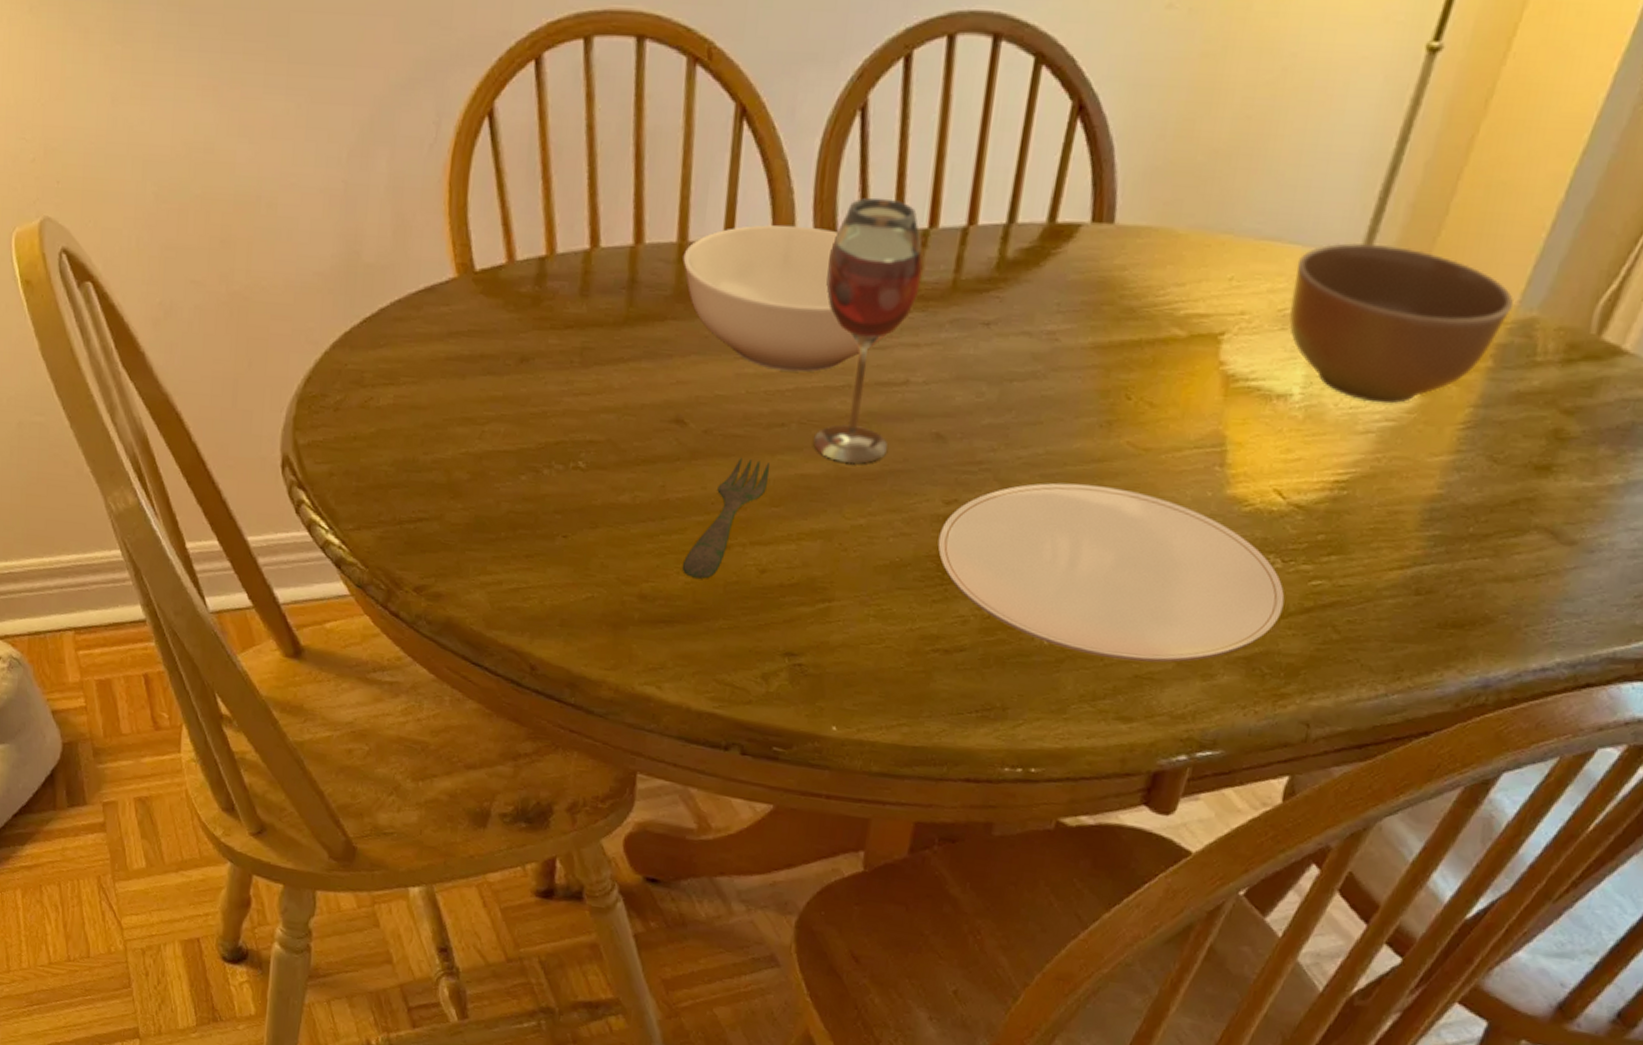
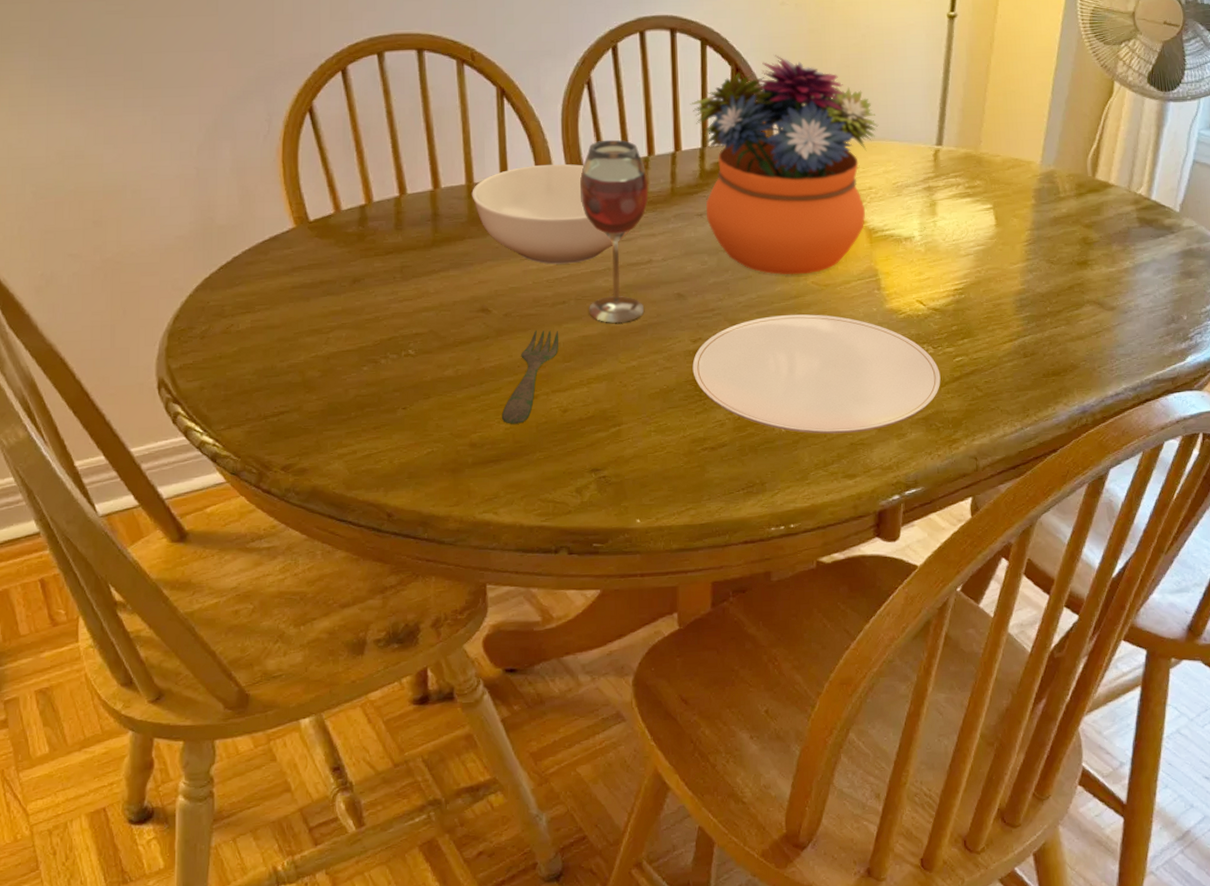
flower arrangement: none [995,89,1277,430] -> present [690,55,879,275]
bowl: present [1289,242,1514,404] -> none [898,135,1038,235]

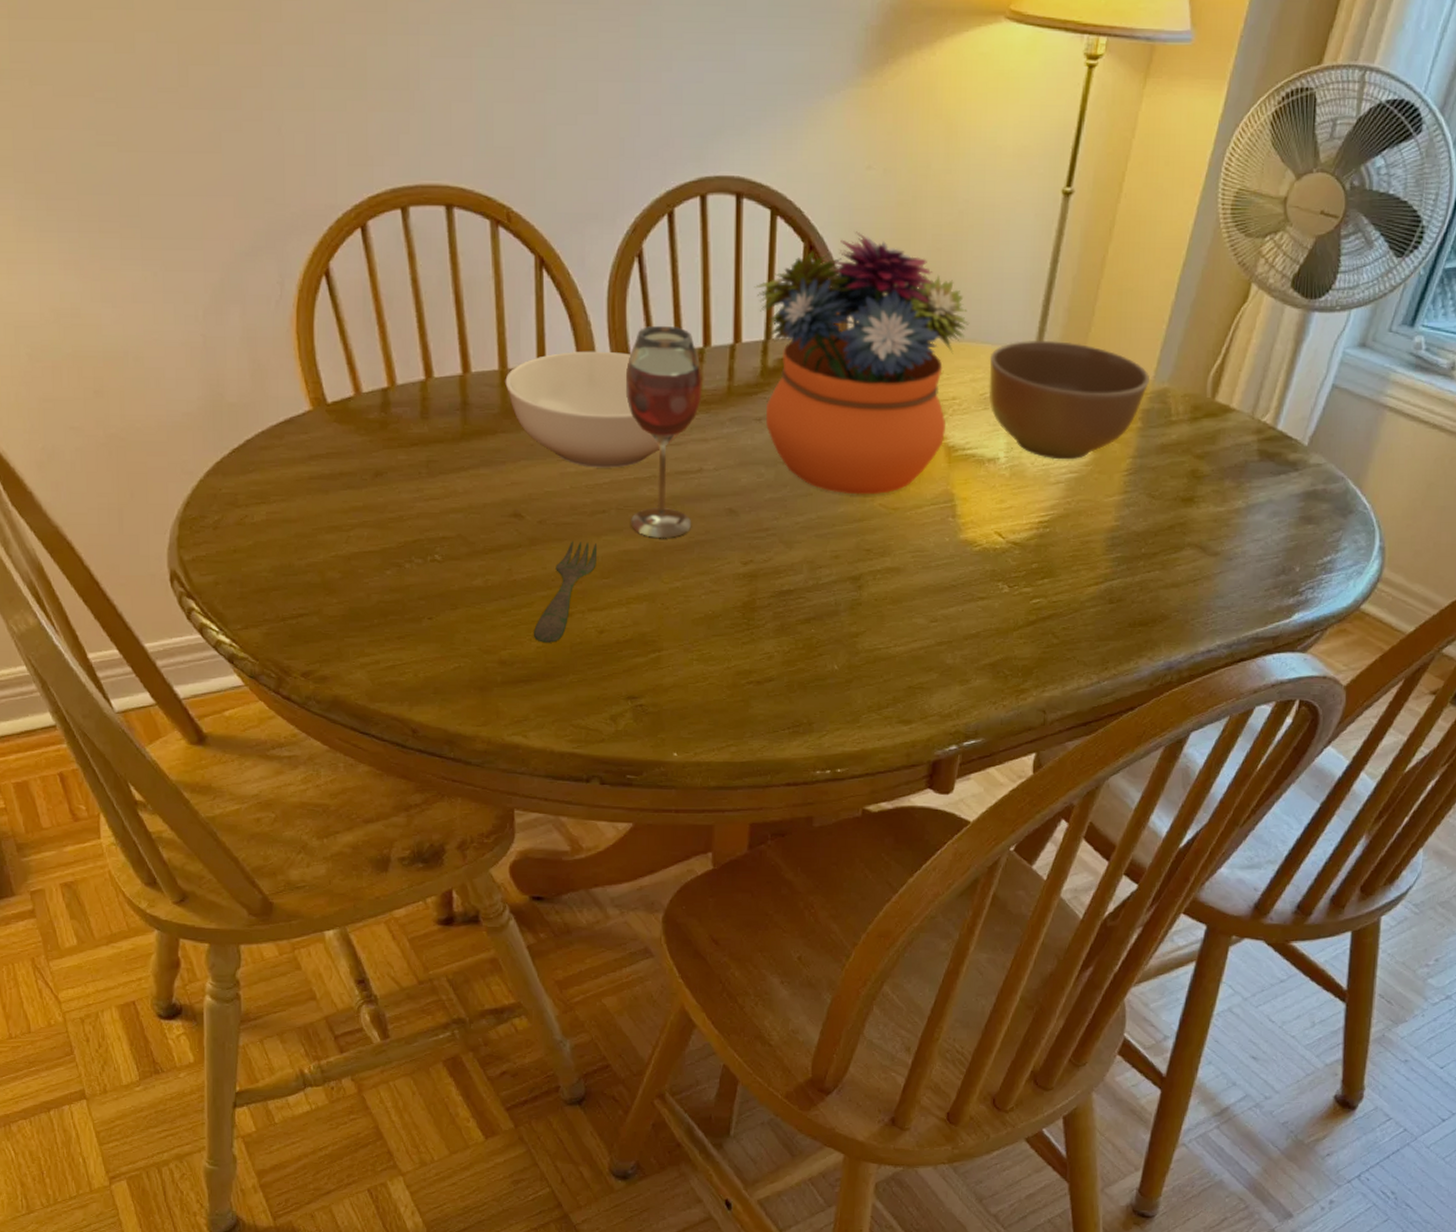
plate: present [692,314,941,435] -> none [741,540,1014,676]
bowl: none [898,135,1038,235] -> present [989,340,1151,460]

